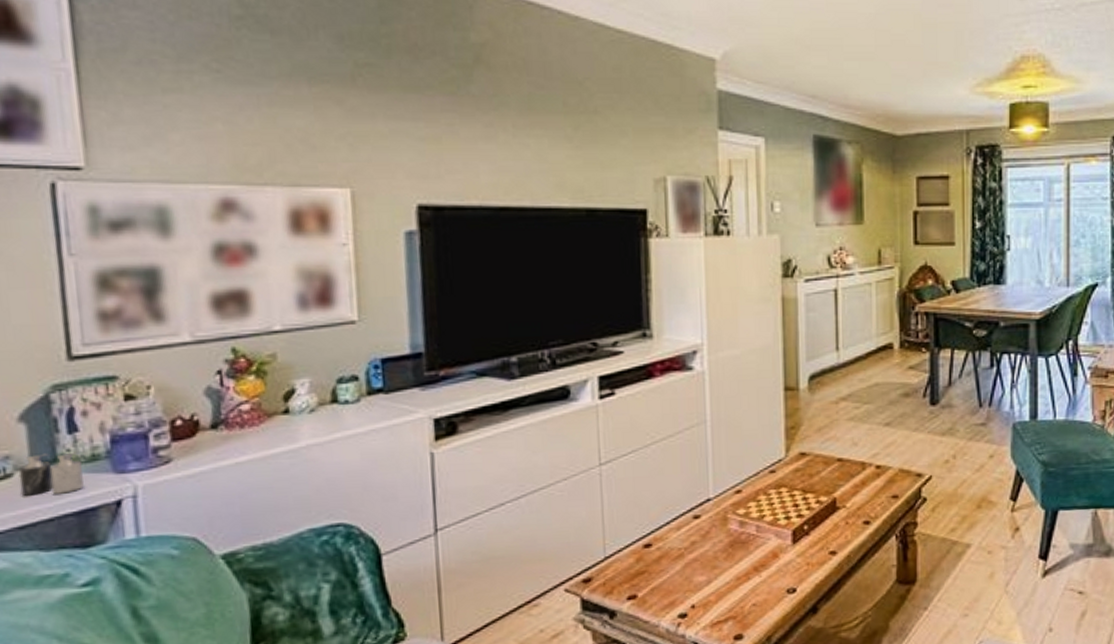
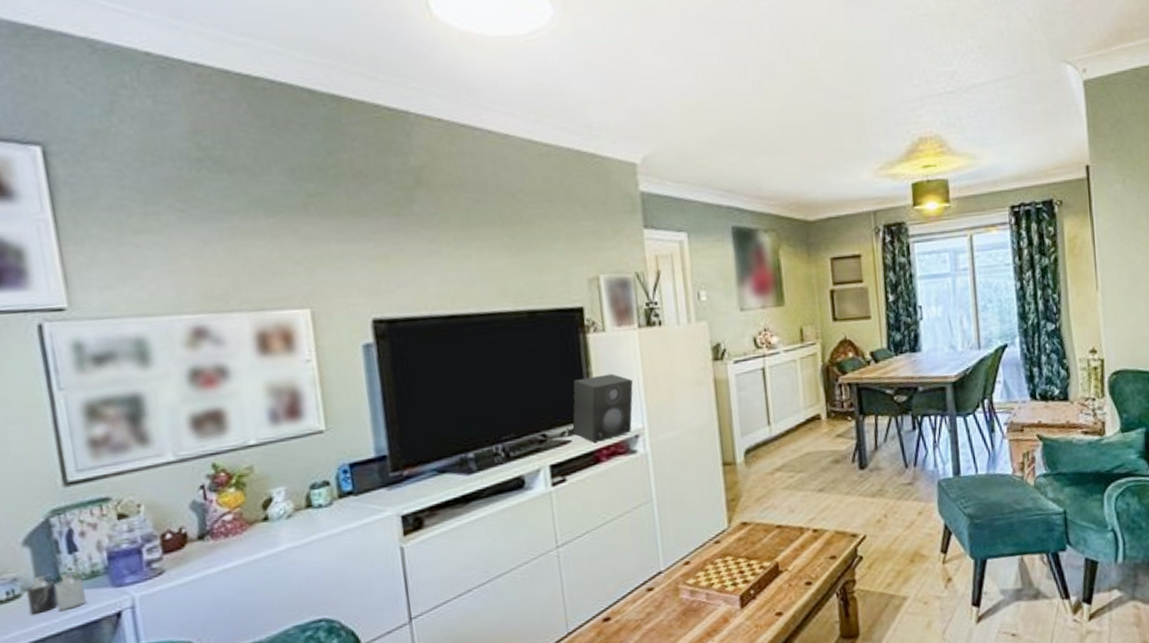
speaker: none [619,283,694,355] -> present [567,374,633,443]

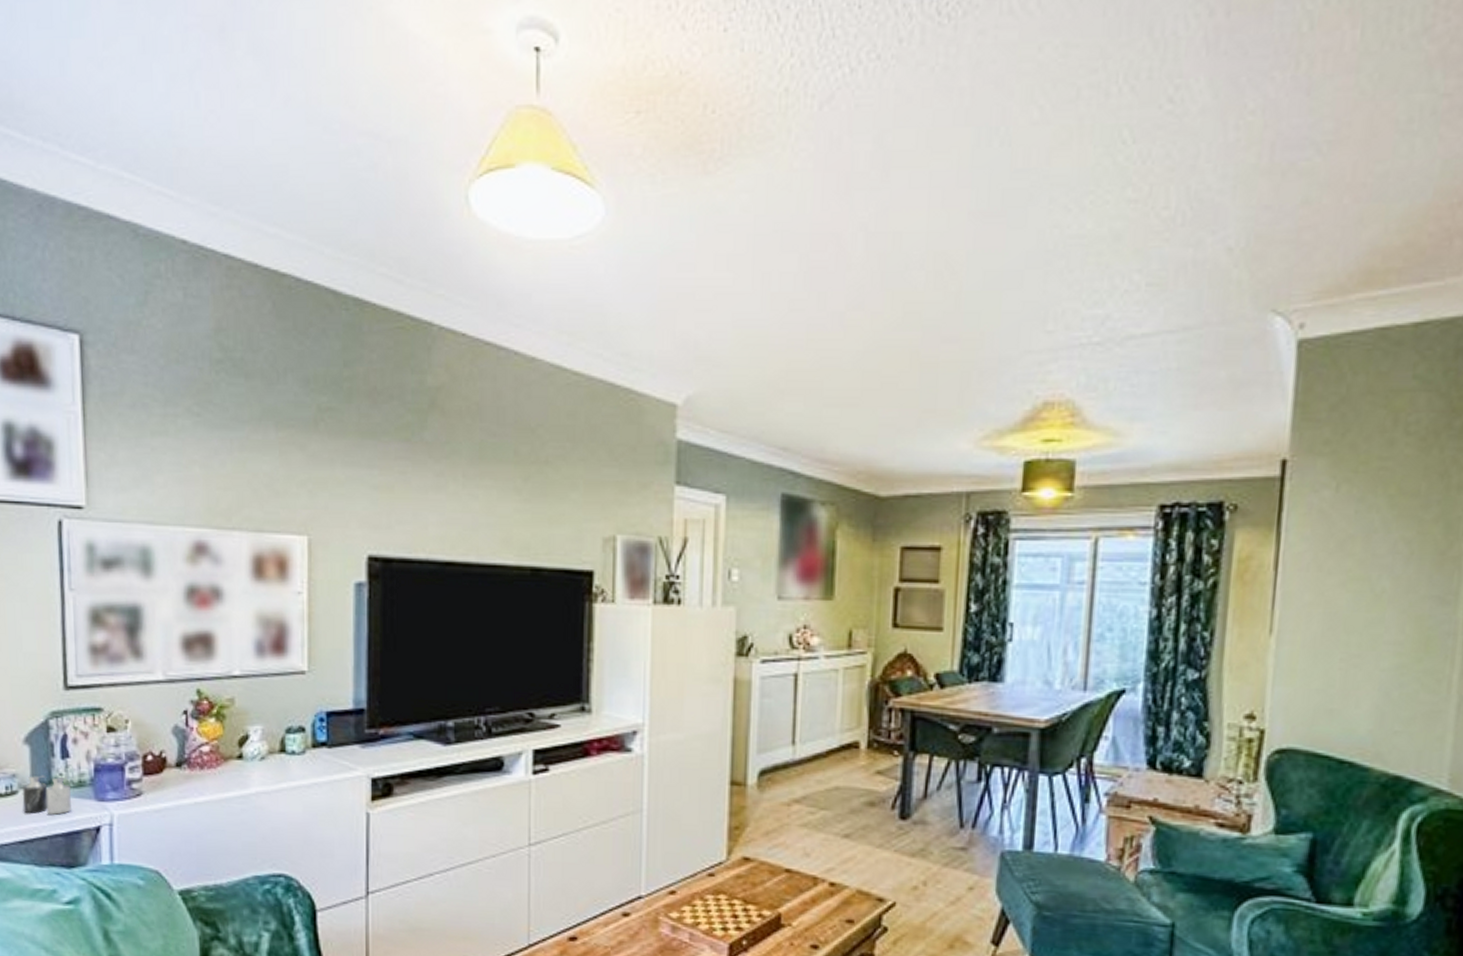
speaker: present [567,374,633,443] -> none [556,654,638,732]

